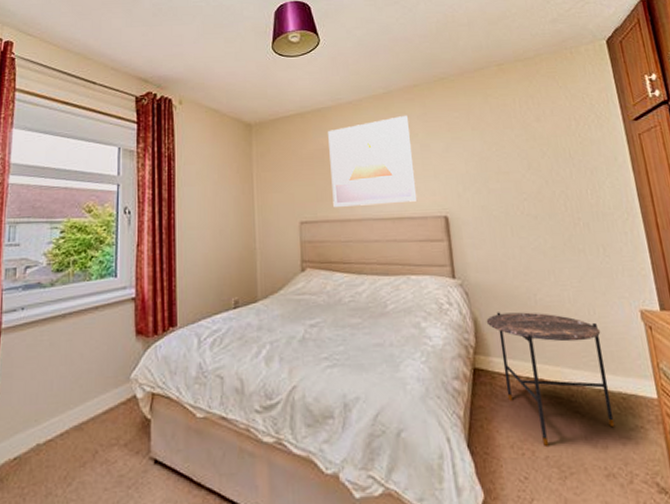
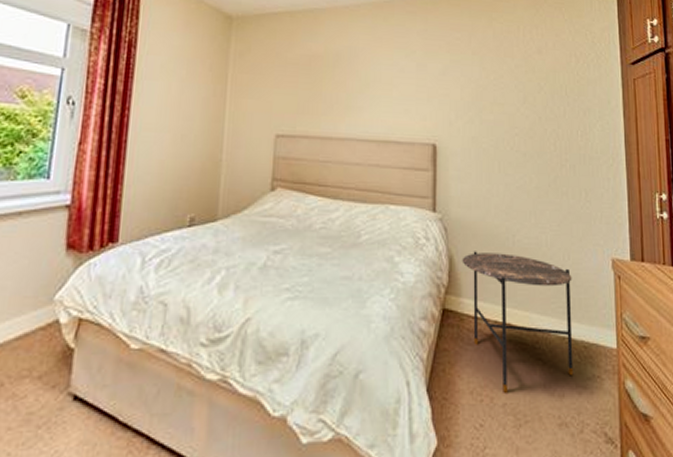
wall art: present [328,115,418,208] -> none [315,28,408,125]

